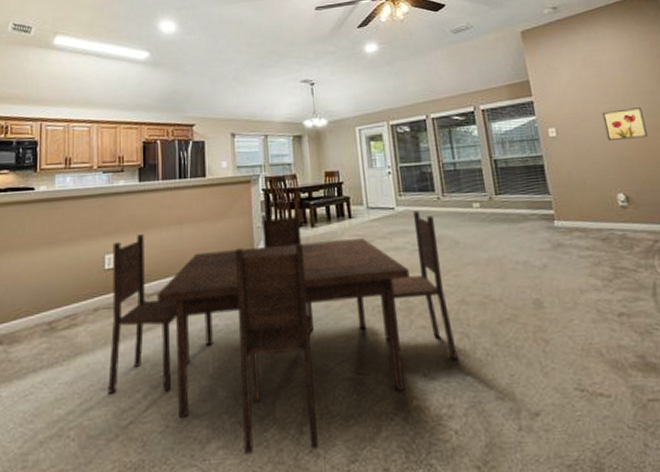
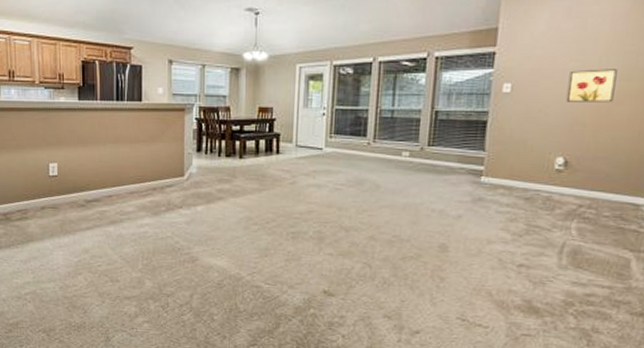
dining set: present [108,210,458,455] -> none [55,142,360,333]

